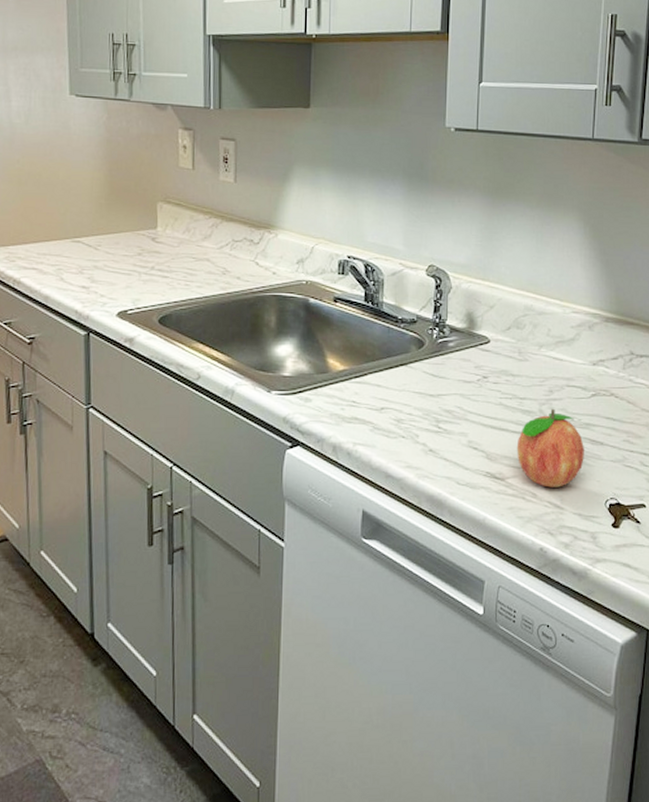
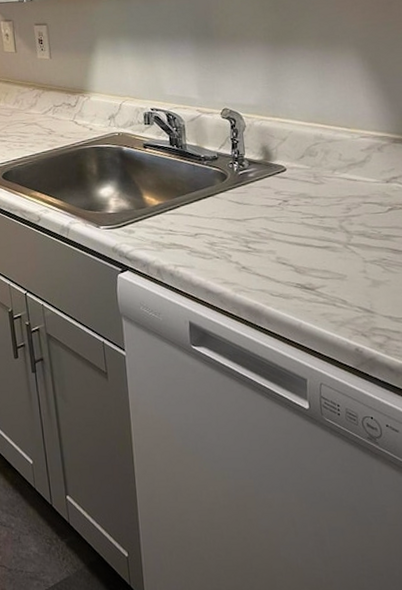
fruit: present [516,408,584,488] -> none [322,224,388,294]

